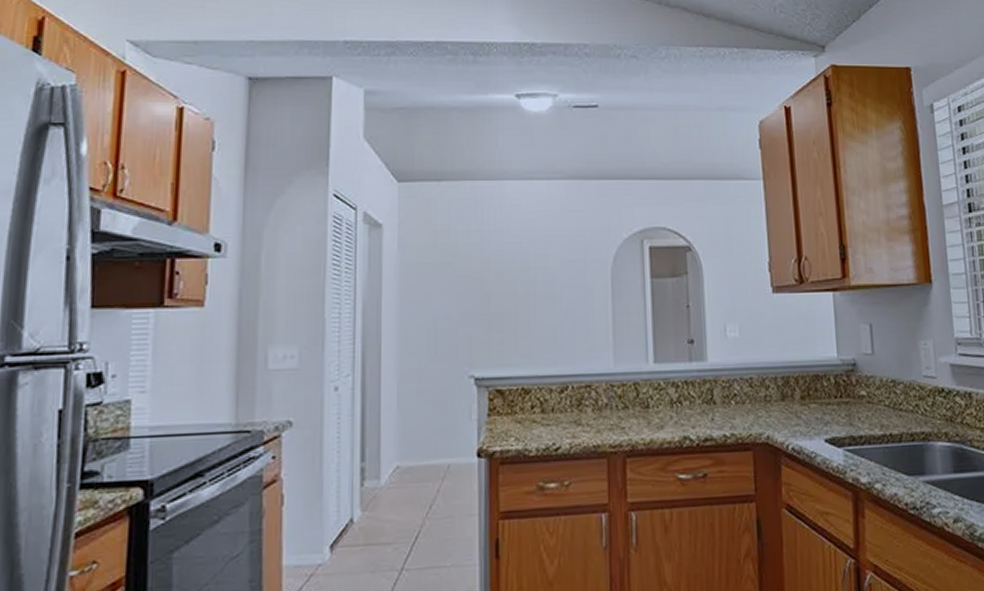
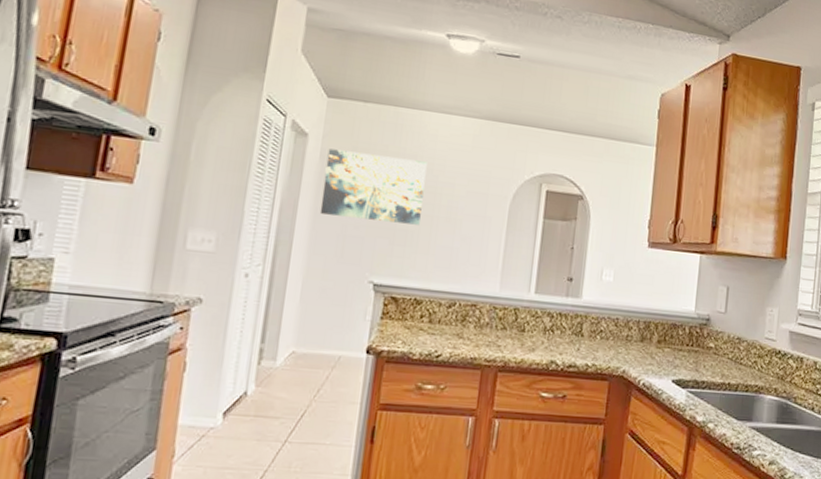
wall art: none [406,235,516,309] -> present [319,148,427,225]

